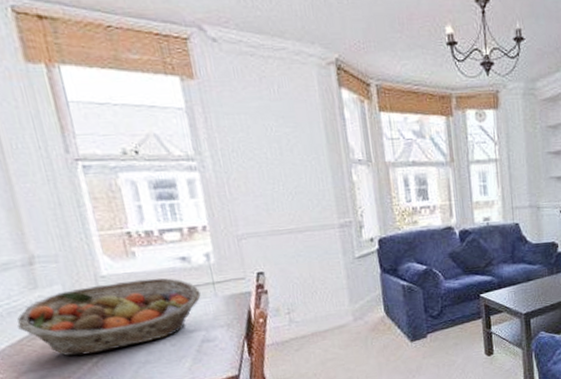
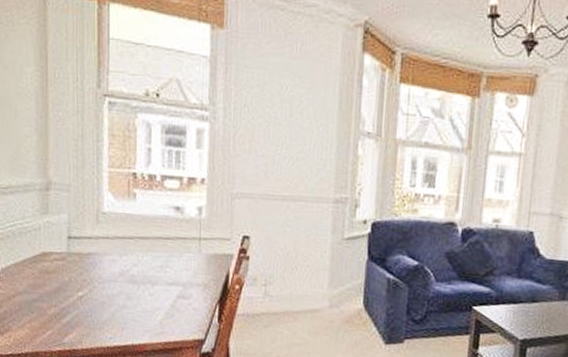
fruit basket: present [17,277,201,356] -> none [24,220,186,288]

